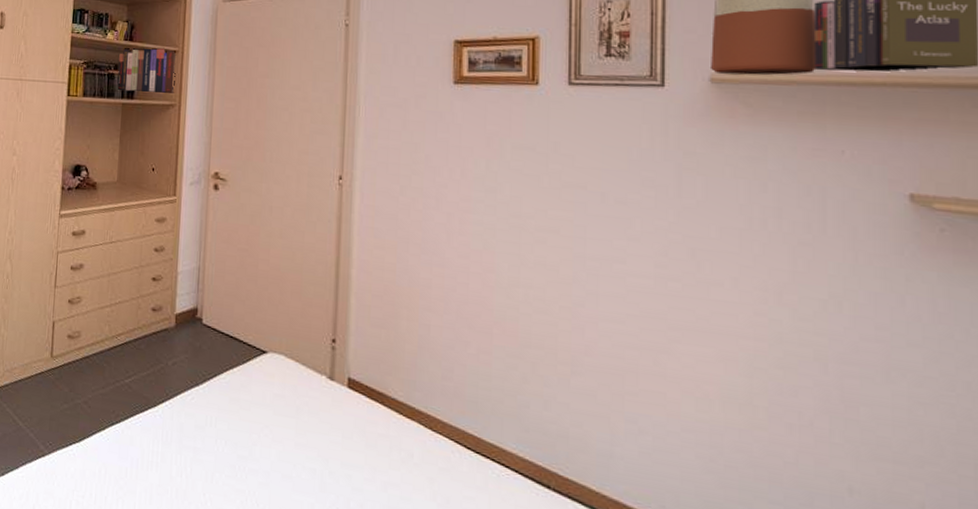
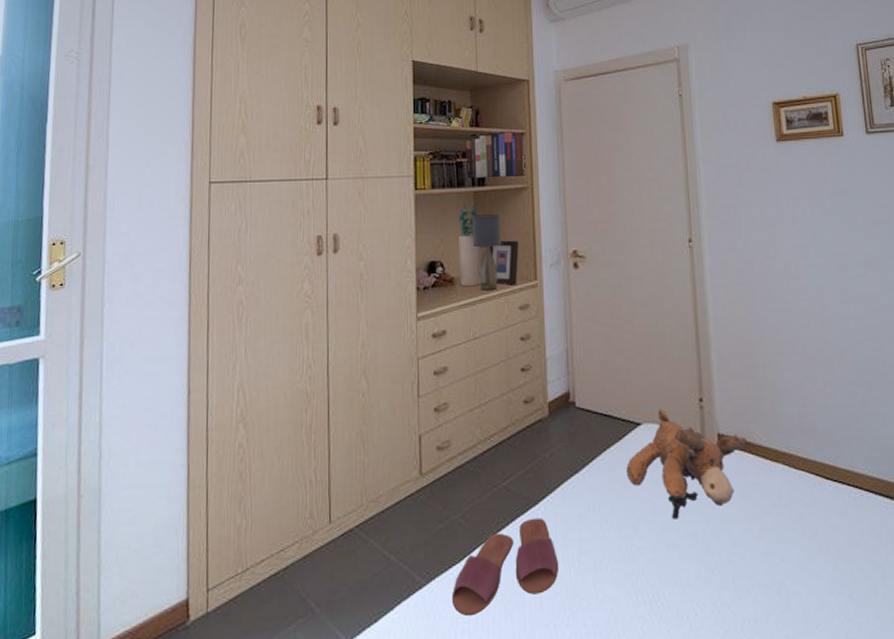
slippers: none [70,418,171,492] -> present [453,518,558,617]
vase: none [101,110,125,194] -> present [458,198,481,287]
table lamp: none [116,126,145,200] -> present [471,214,502,290]
picture frame: none [132,153,161,198] -> present [489,240,519,285]
stuffed animal: none [247,342,381,452] -> present [626,409,748,519]

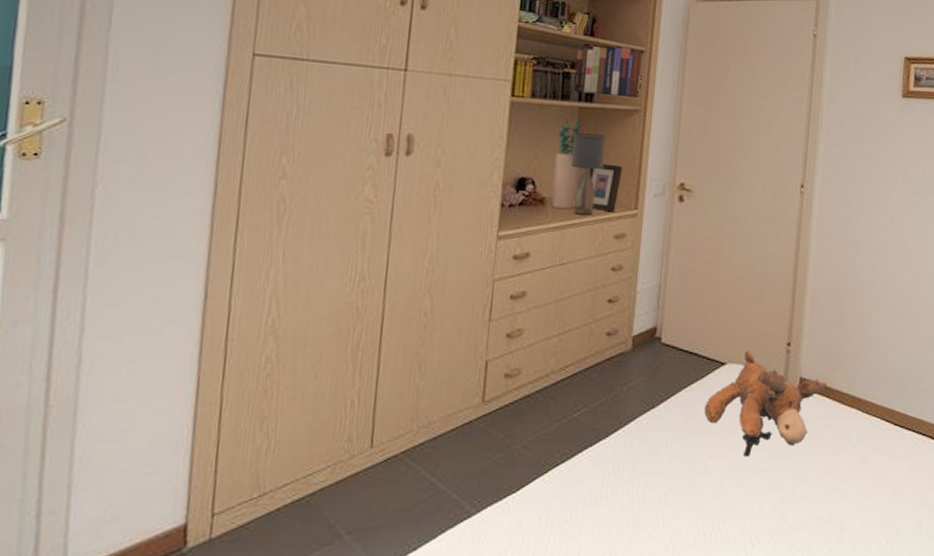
slippers: present [453,518,558,617] -> none [503,450,622,546]

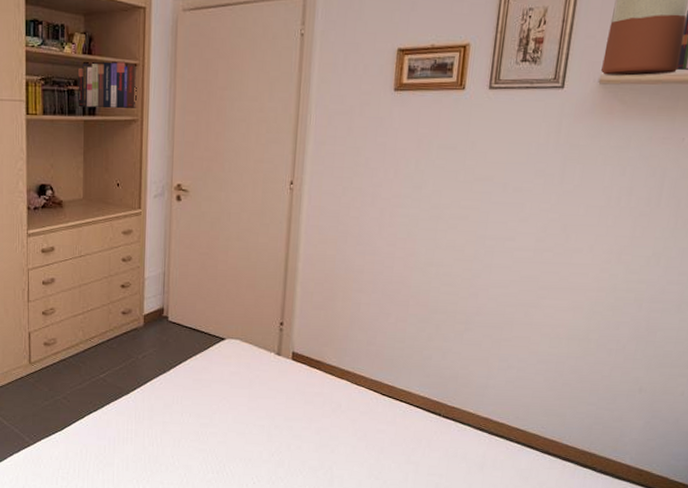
vase: present [551,114,582,210] -> none [68,127,89,211]
table lamp: present [570,133,606,215] -> none [80,143,109,215]
picture frame: present [588,163,623,212] -> none [97,169,125,212]
stuffed animal: present [704,350,828,457] -> none [208,328,319,415]

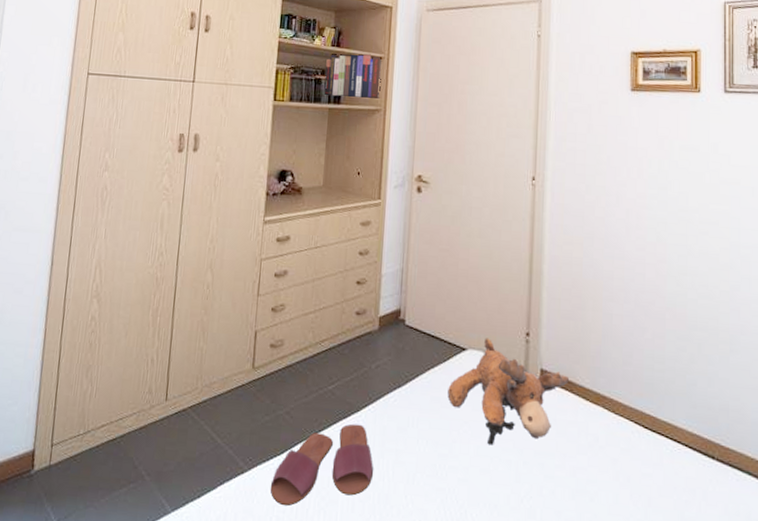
slippers: none [55,403,143,469] -> present [271,423,373,507]
stuffed animal: none [208,328,319,415] -> present [447,338,570,445]

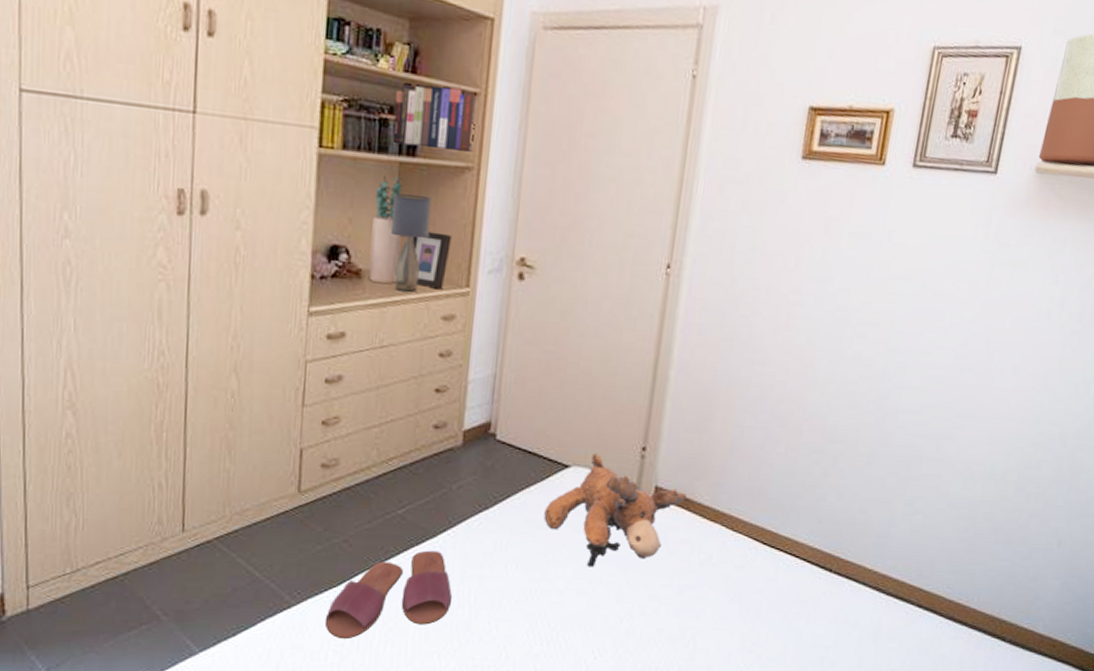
vase: none [307,115,331,199] -> present [368,171,403,285]
table lamp: none [322,131,351,204] -> present [390,193,431,292]
picture frame: none [338,157,367,202] -> present [411,231,452,290]

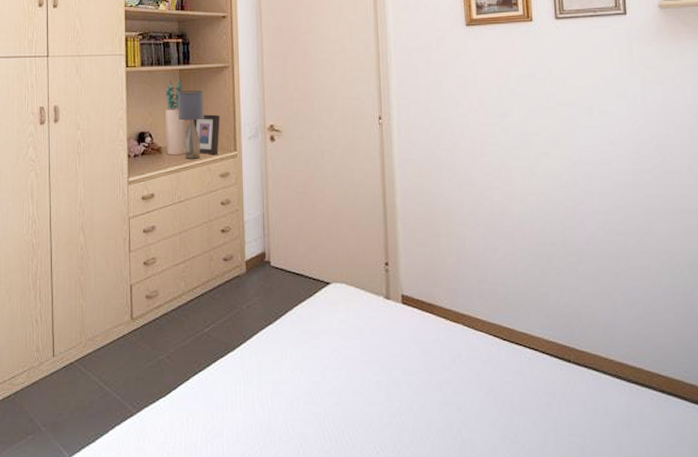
slippers: present [325,550,452,640] -> none [160,361,253,442]
books: present [392,84,476,152] -> none [173,15,226,58]
stuffed animal: present [543,453,688,567] -> none [316,271,430,369]

